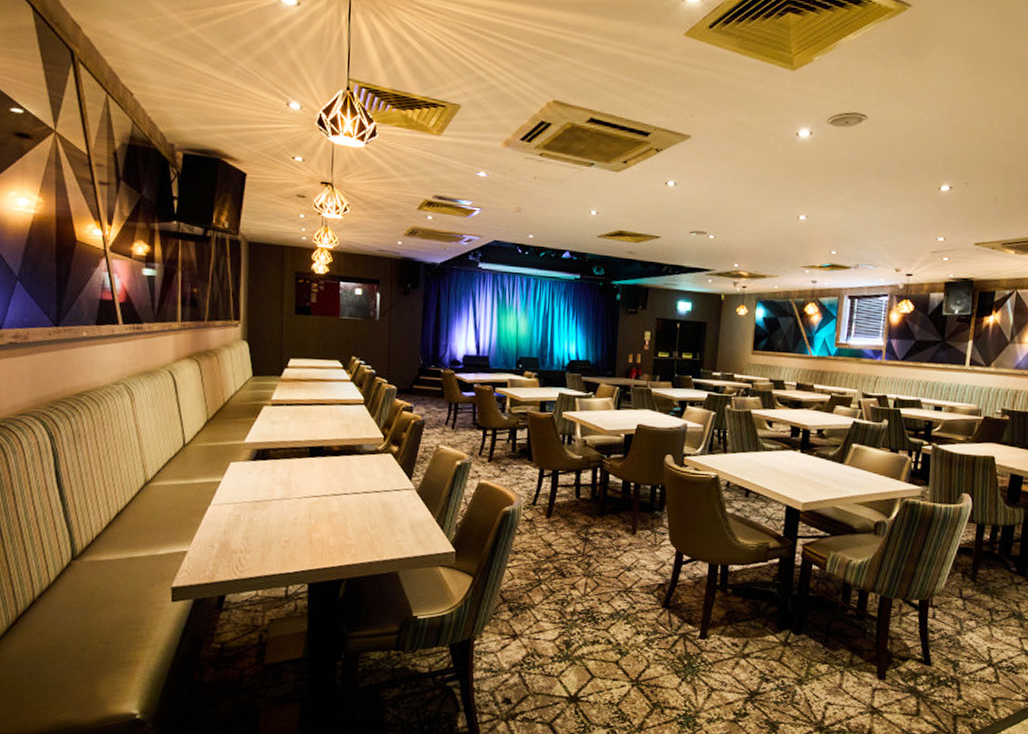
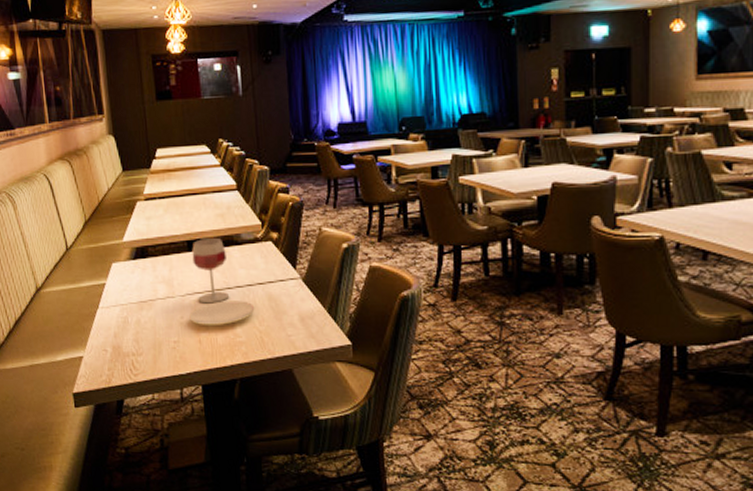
plate: none [303,505,369,529] -> present [189,301,255,326]
wineglass: none [313,445,347,508] -> present [192,237,229,304]

